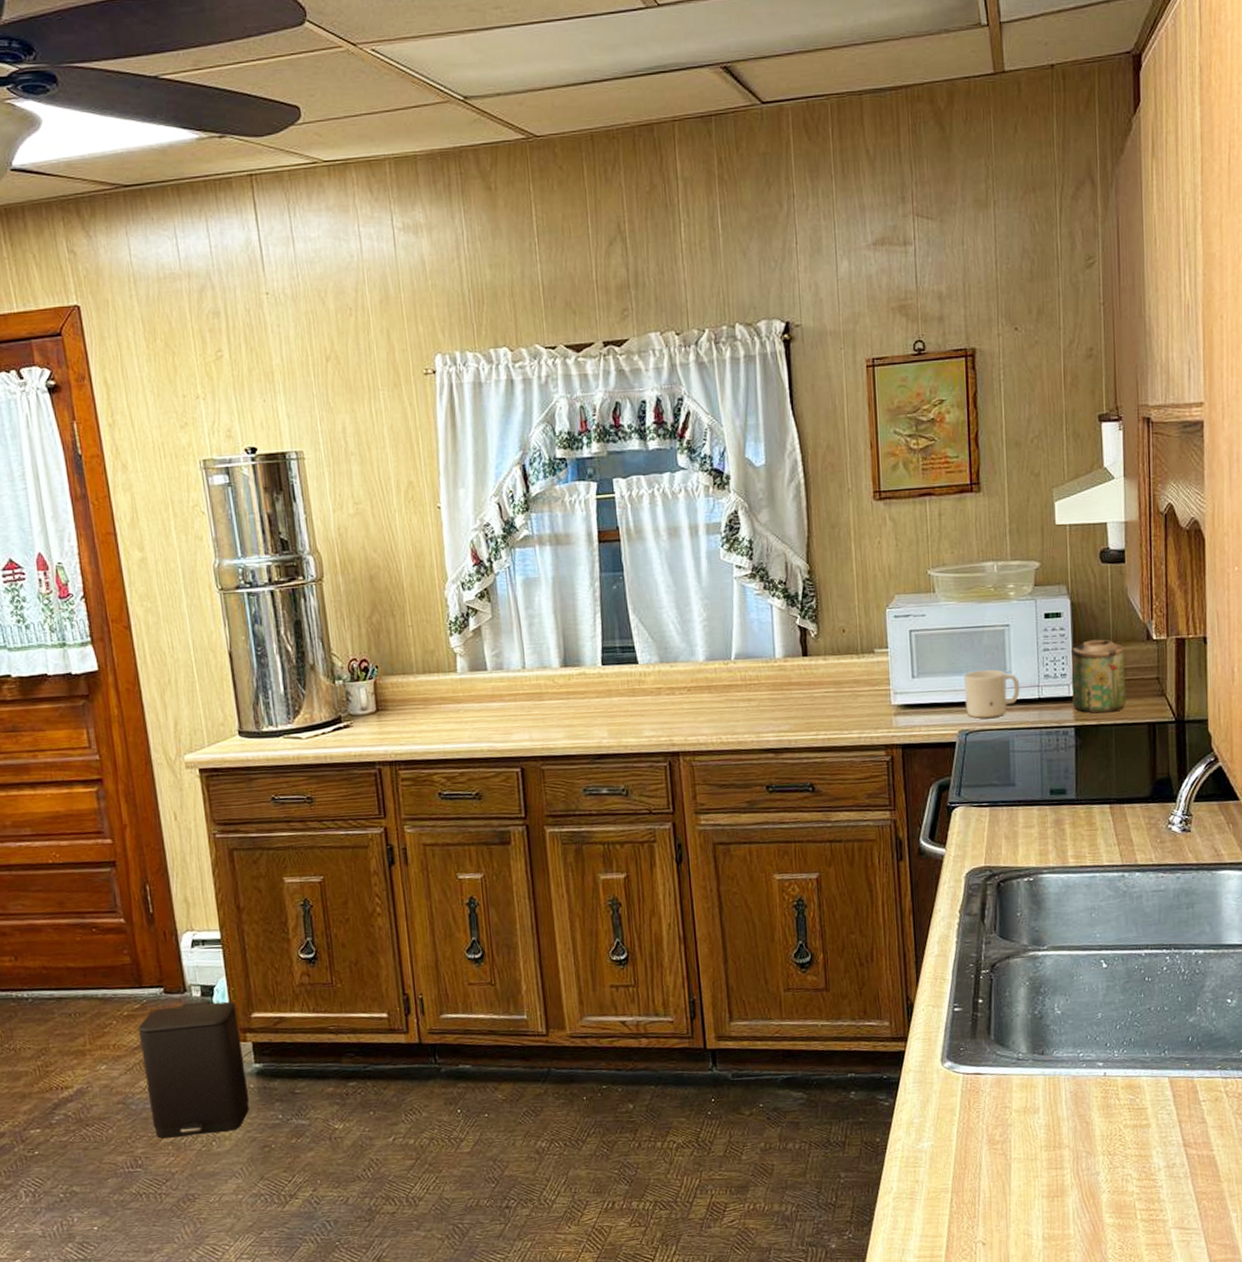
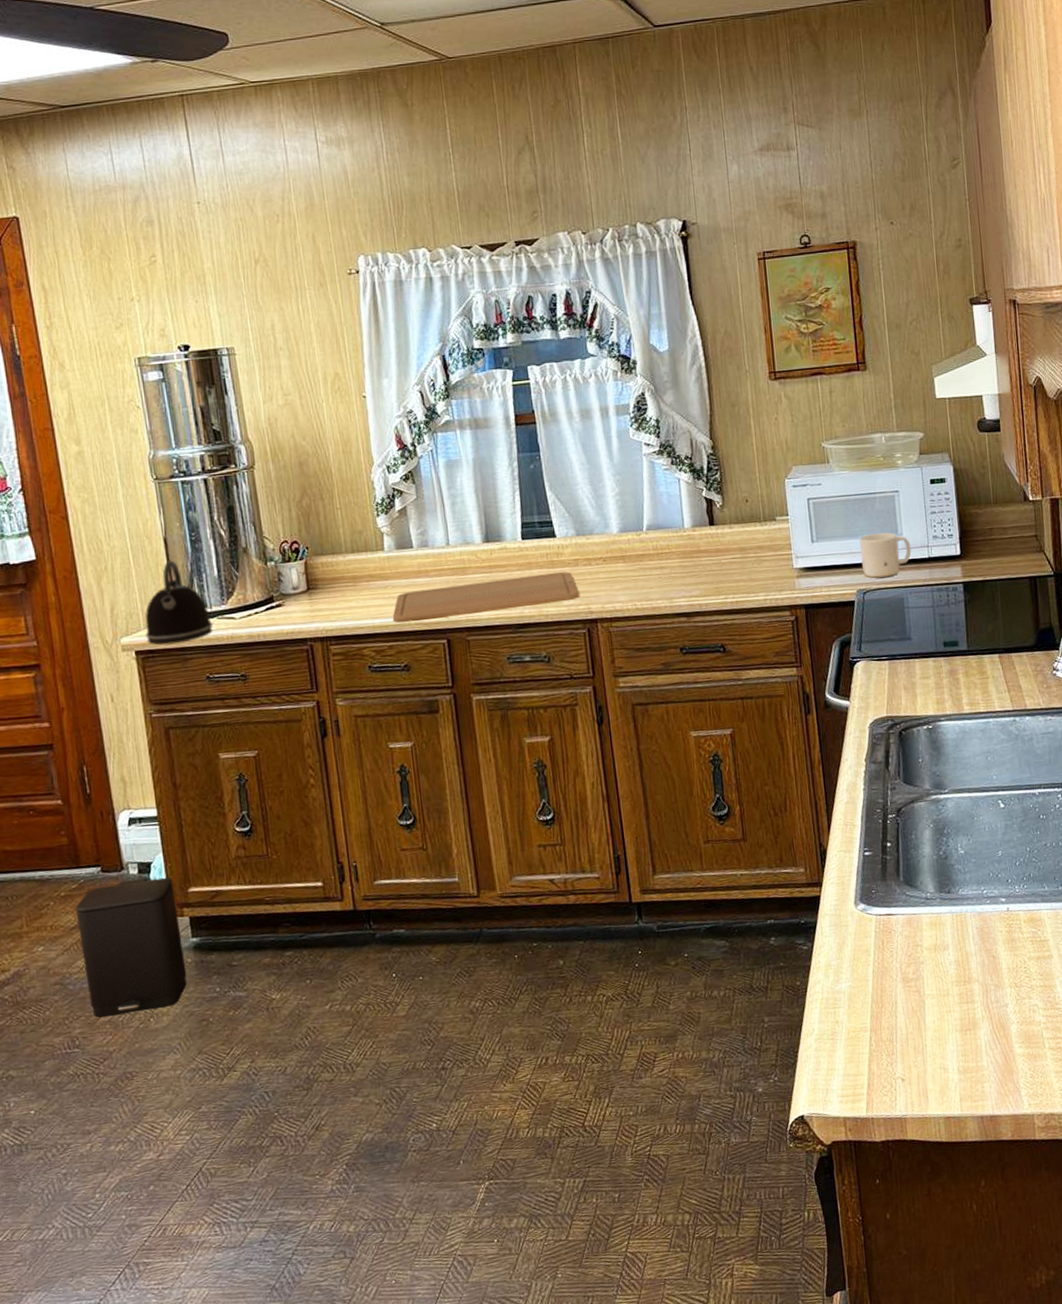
kettle: none [209,675,279,764] -> present [145,560,214,646]
chopping board: none [464,701,661,750] -> present [392,571,579,624]
canister: present [1072,639,1126,713] -> none [956,501,1009,570]

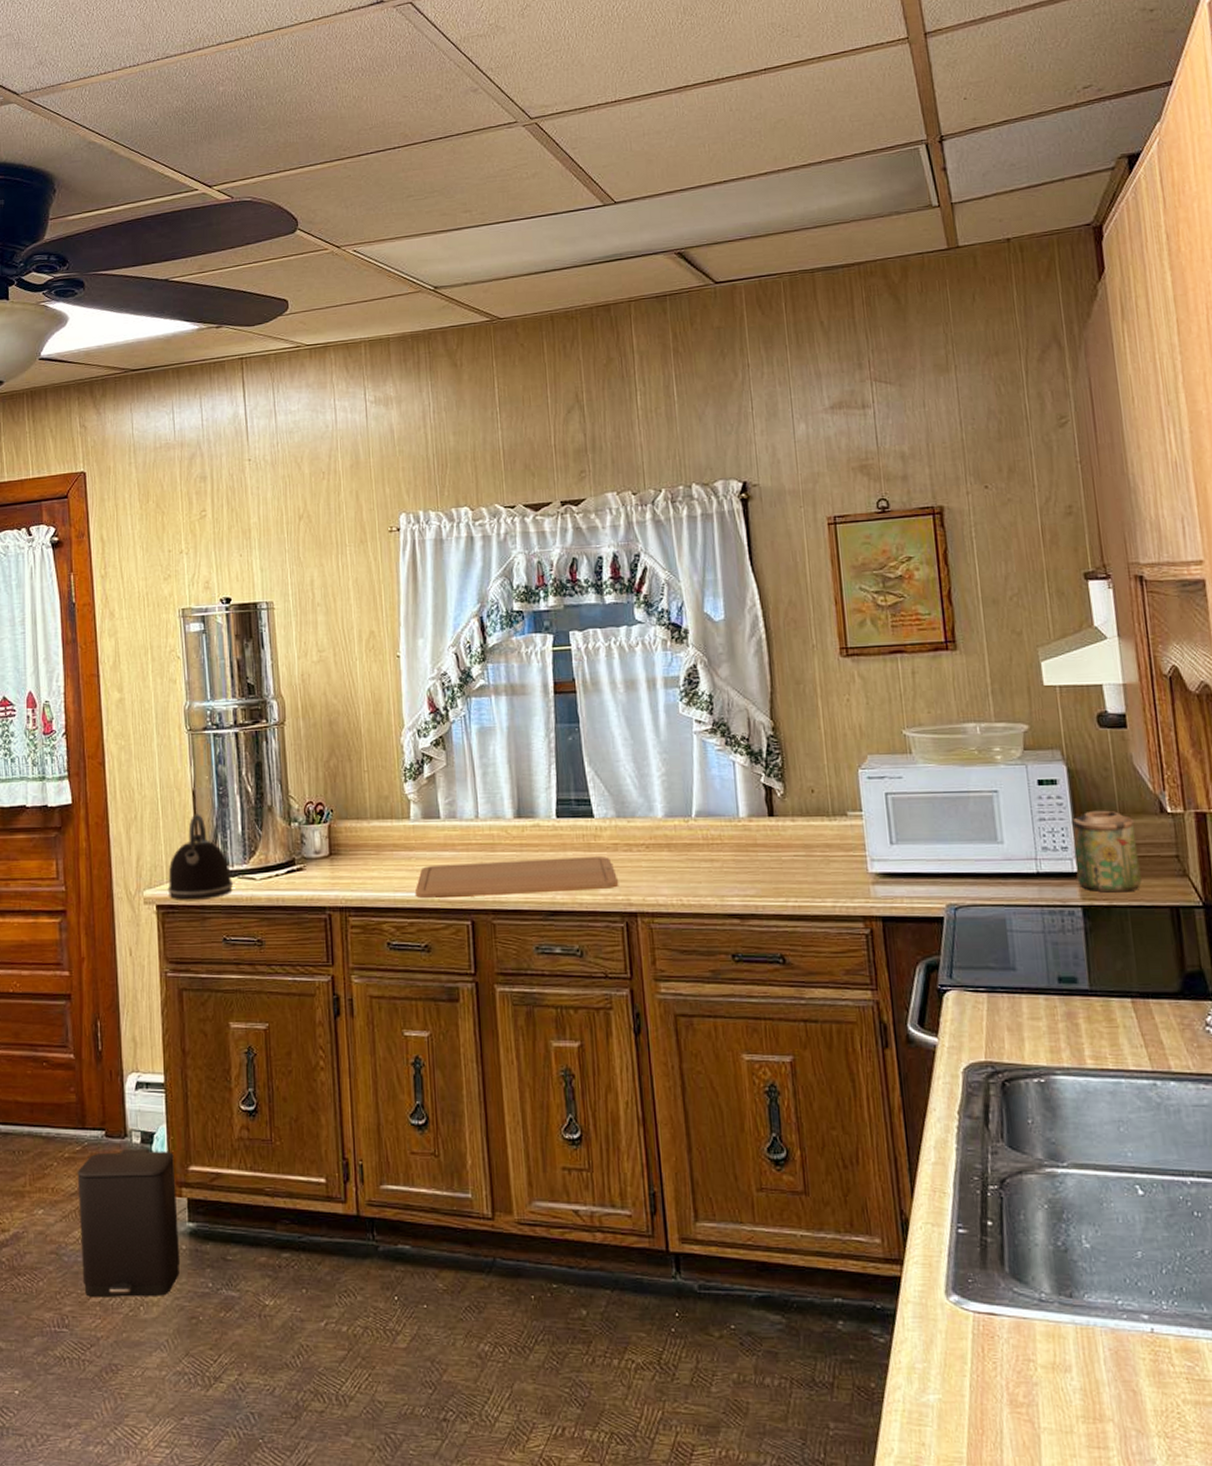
mug: present [859,532,912,578] -> none [948,838,1015,892]
canister: none [956,501,1009,570] -> present [1072,810,1142,893]

